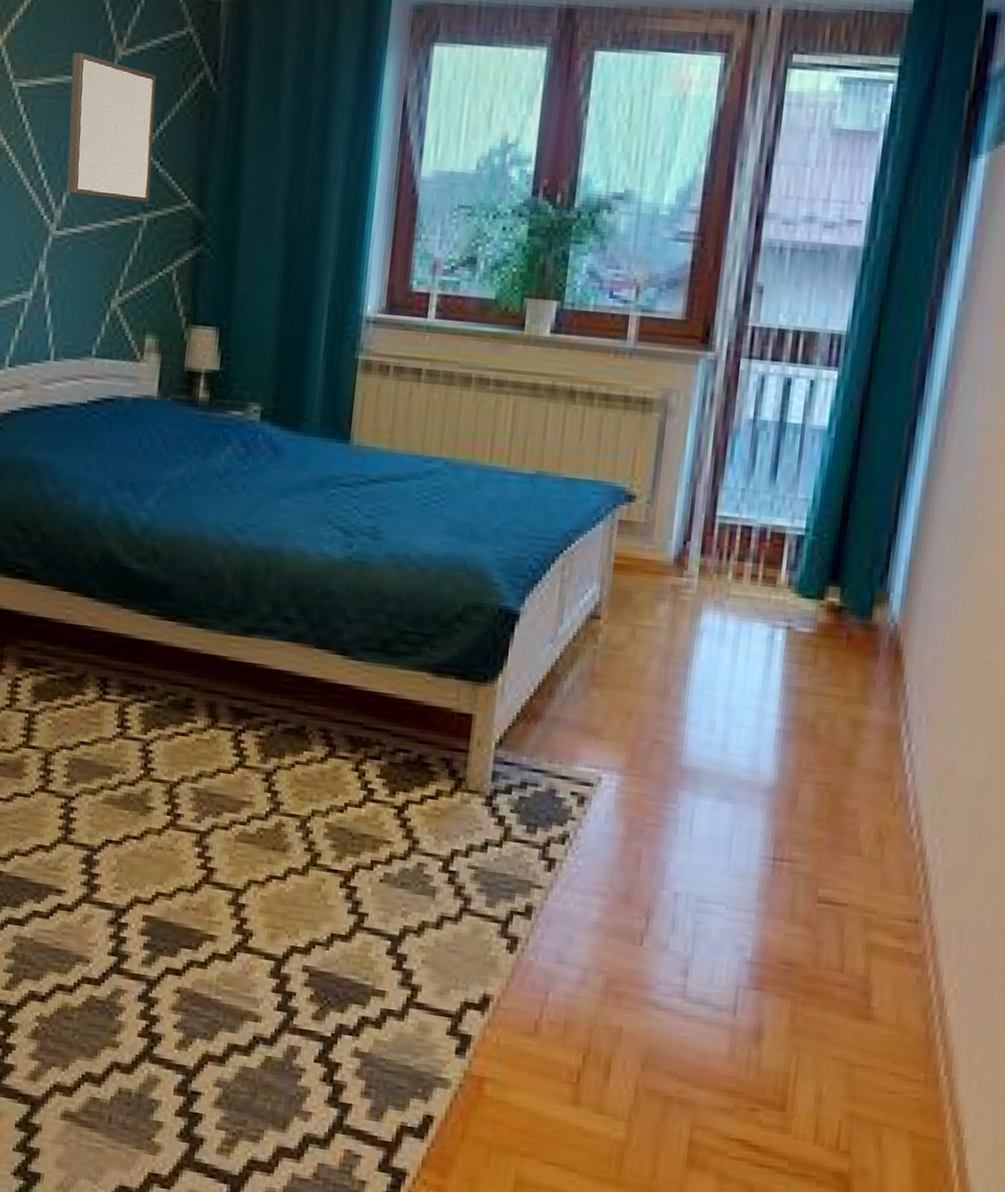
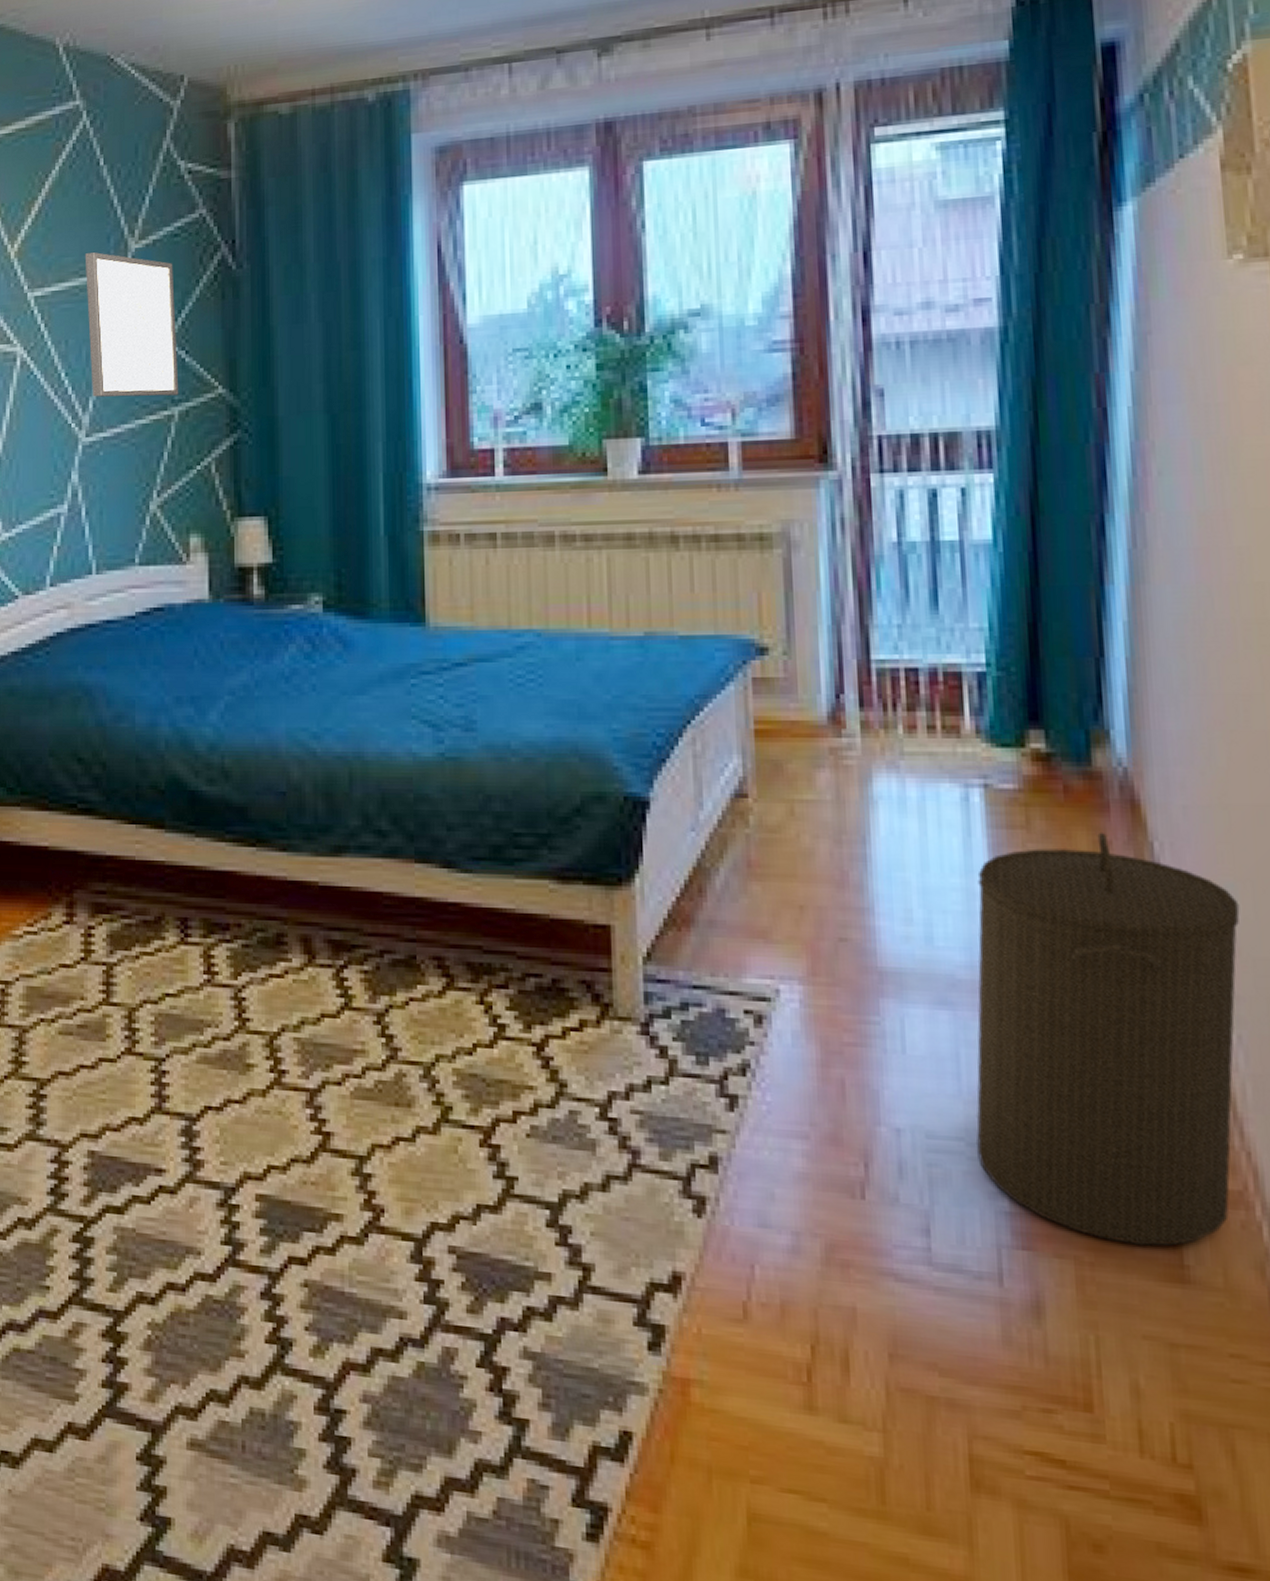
laundry hamper: none [733,673,960,992] -> present [976,832,1240,1246]

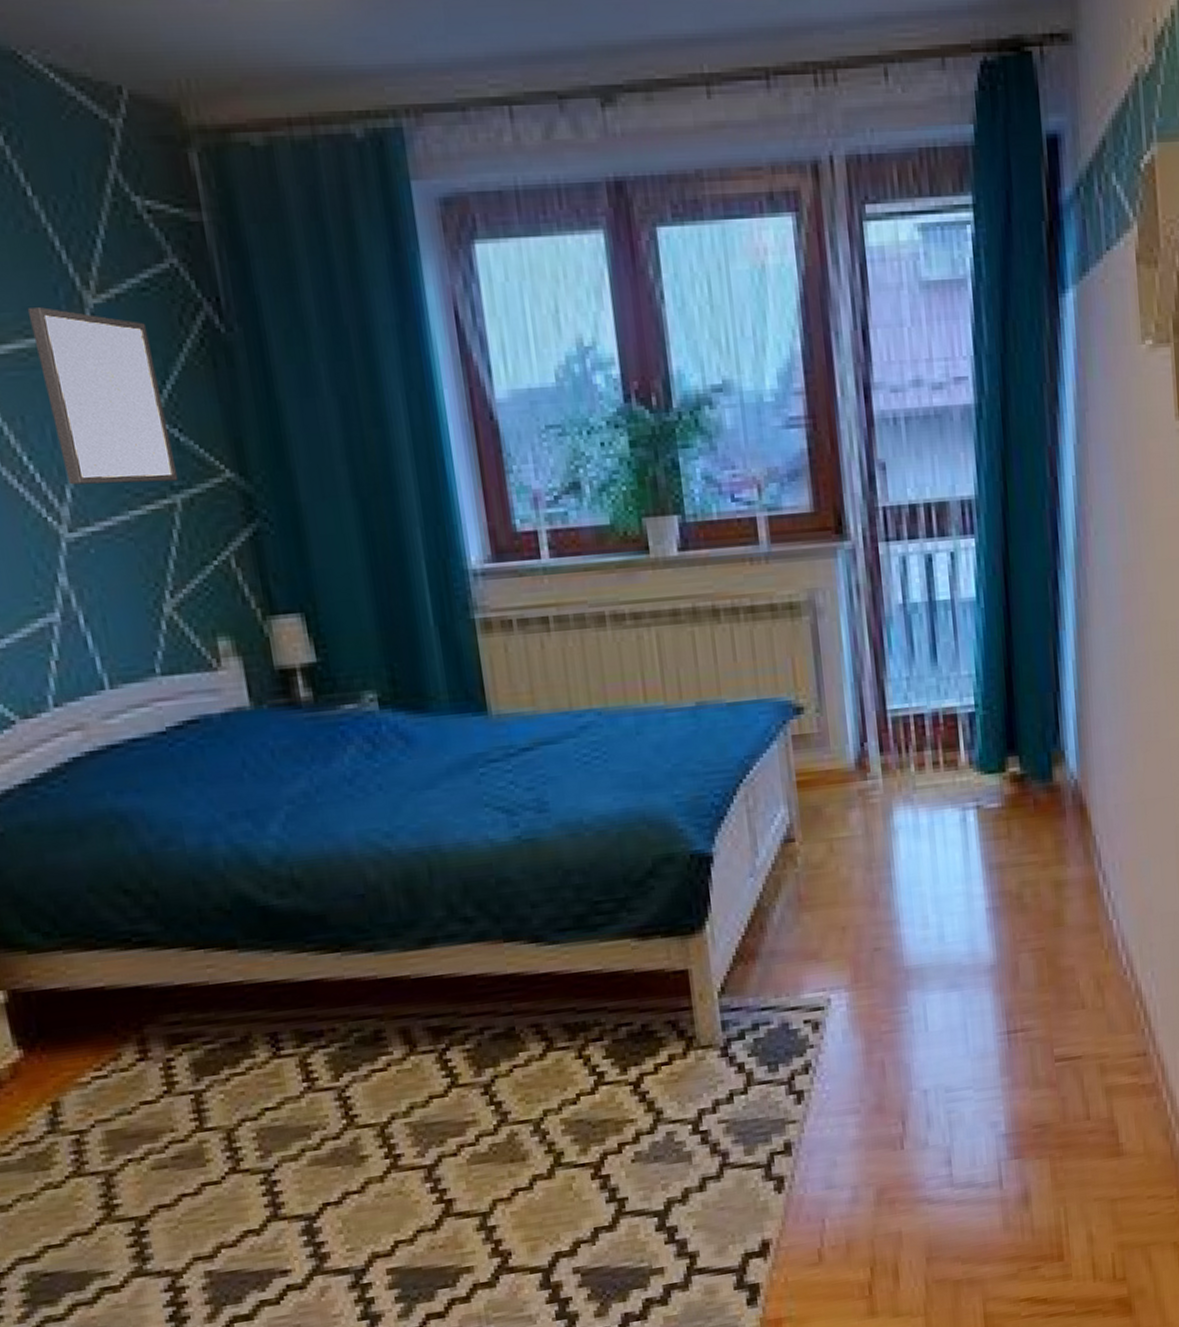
laundry hamper: present [976,832,1240,1246] -> none [974,833,1153,1138]

